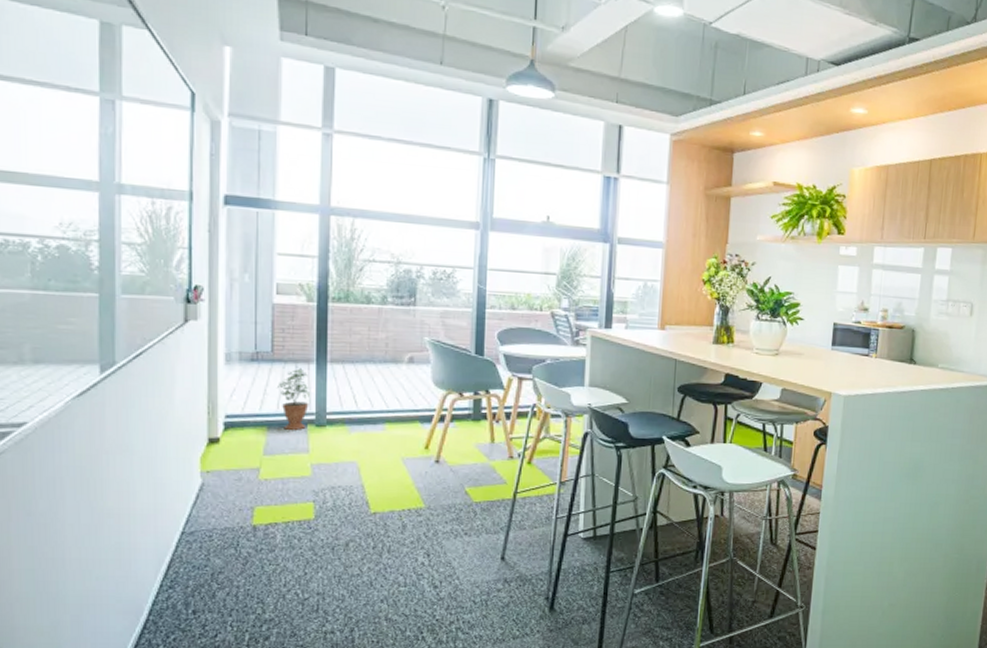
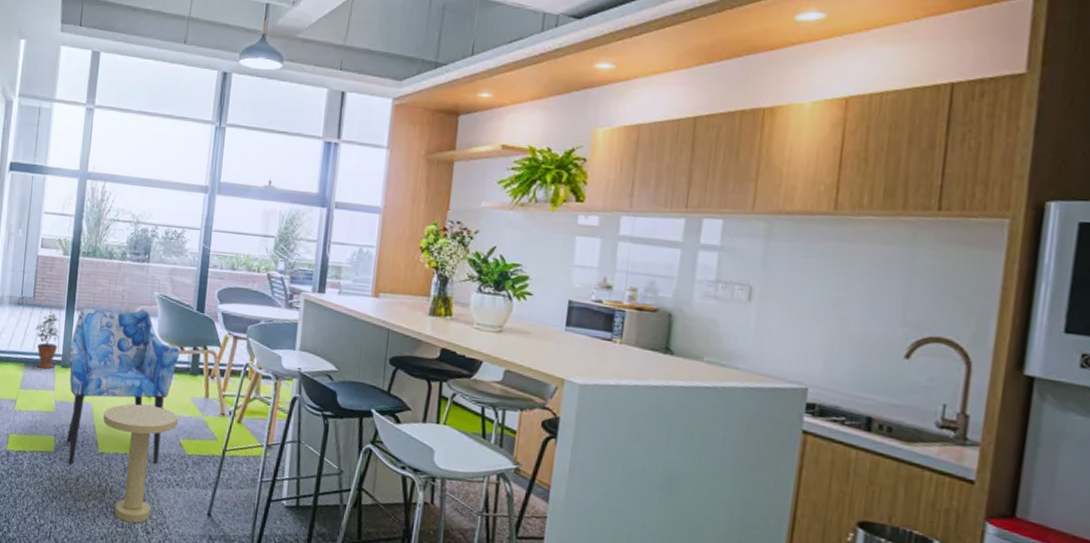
armchair: none [322,357,459,531] -> present [66,307,180,465]
side table: none [374,456,461,580] -> present [103,404,178,524]

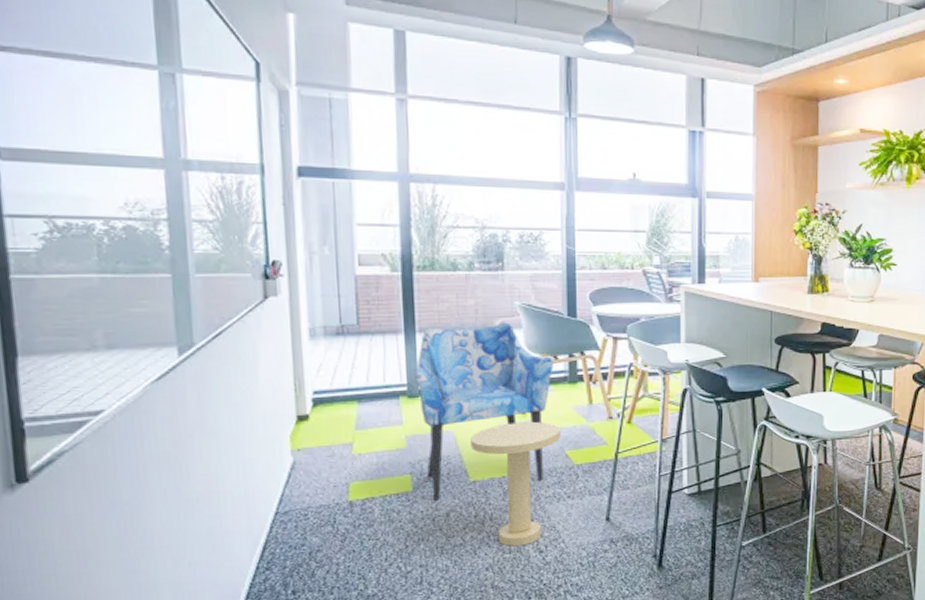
potted plant: present [35,312,59,369] -> none [366,338,400,403]

